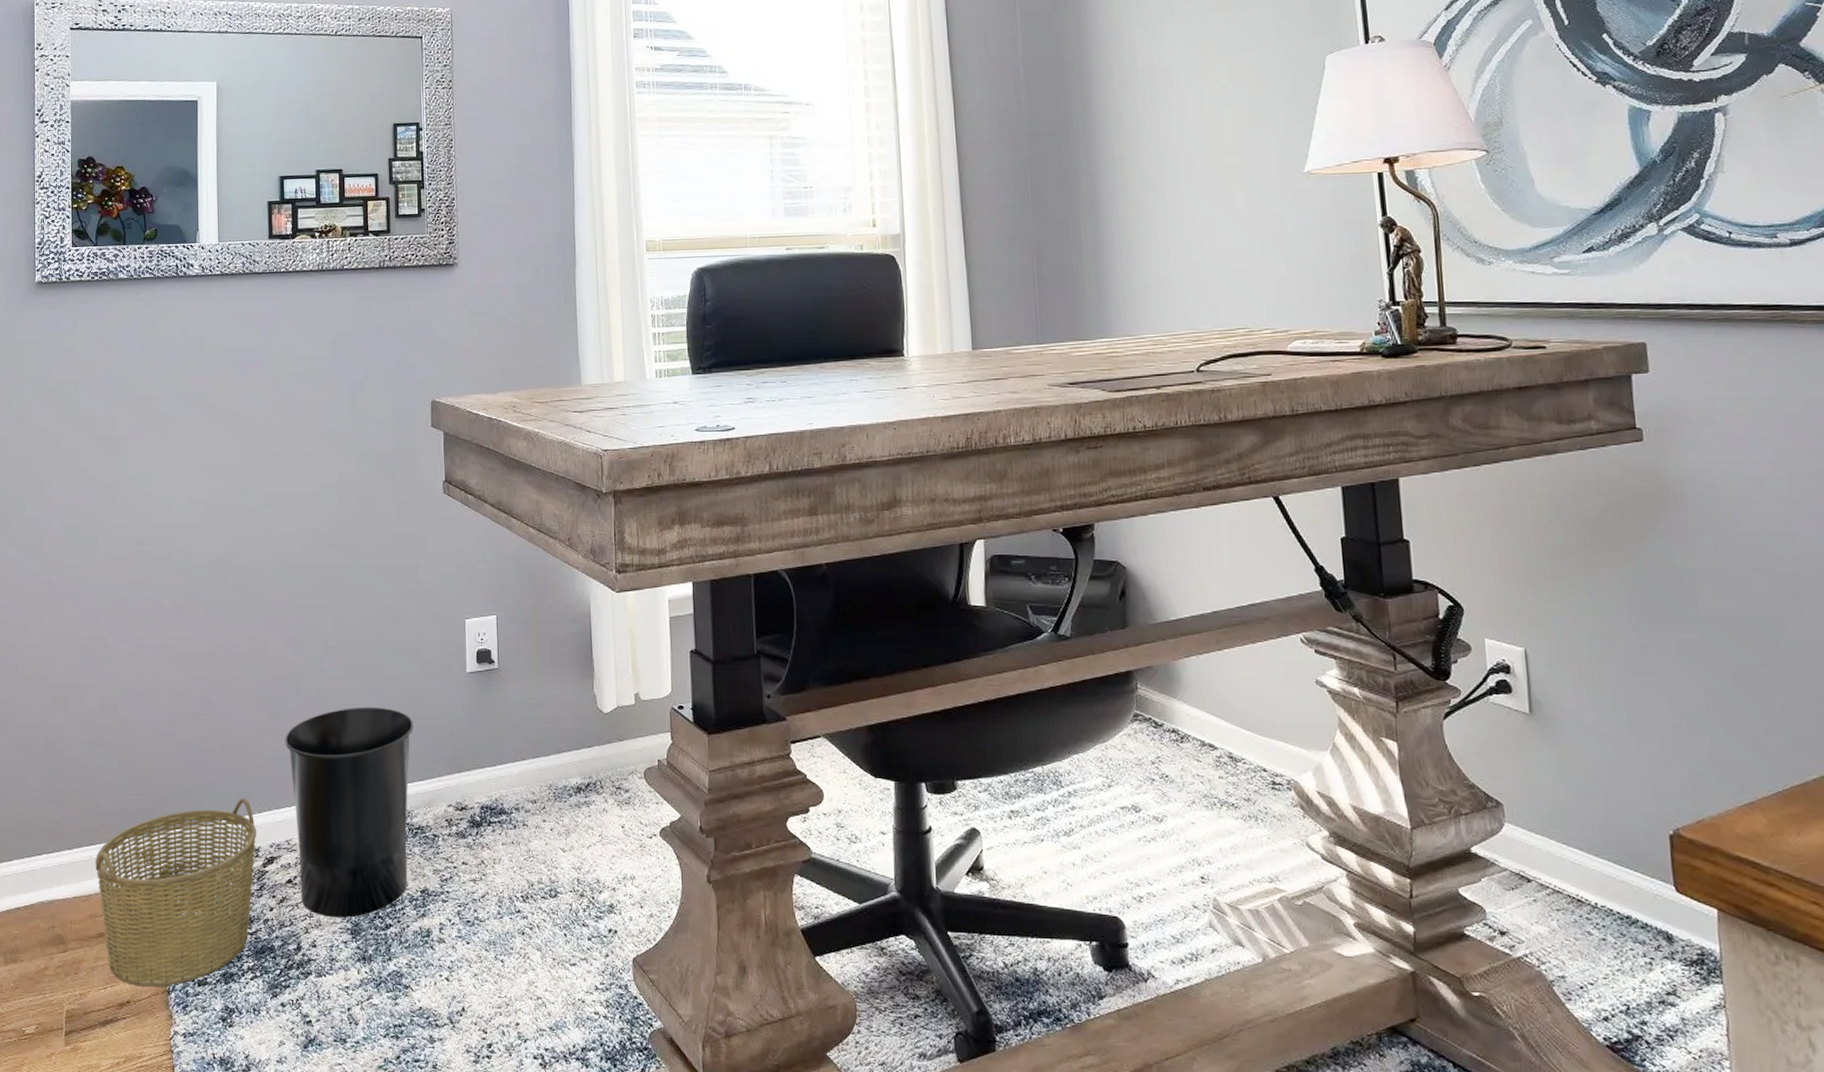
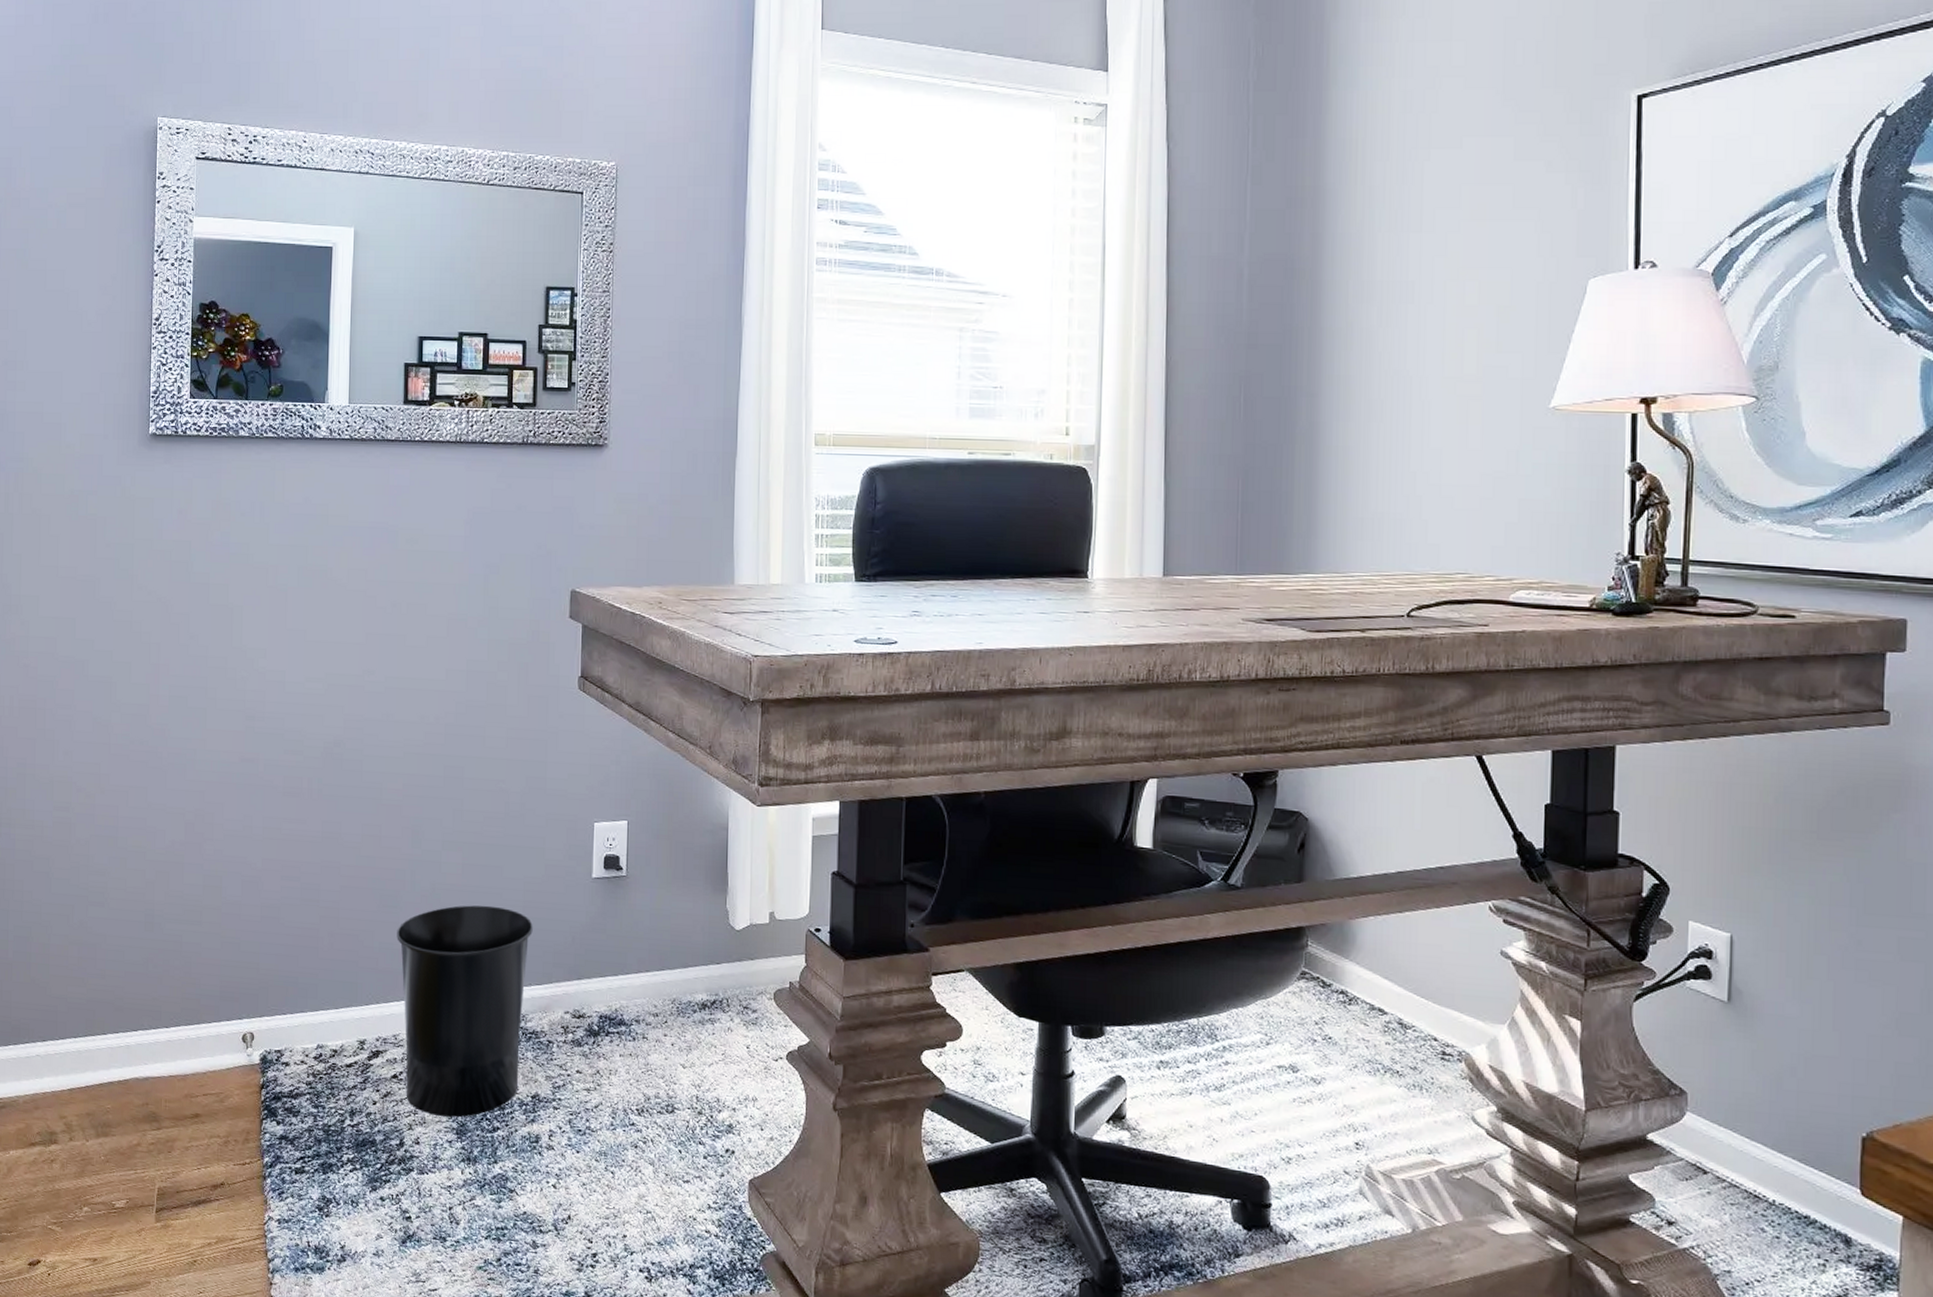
basket: present [95,797,257,987] -> none [193,988,363,1172]

